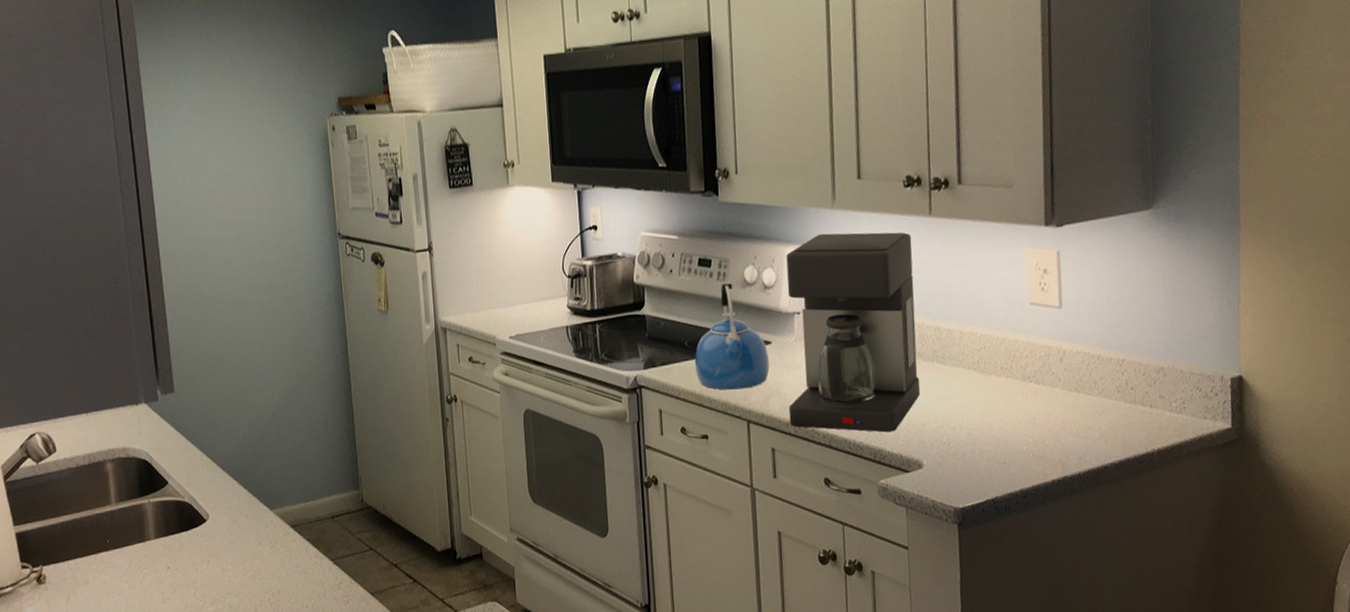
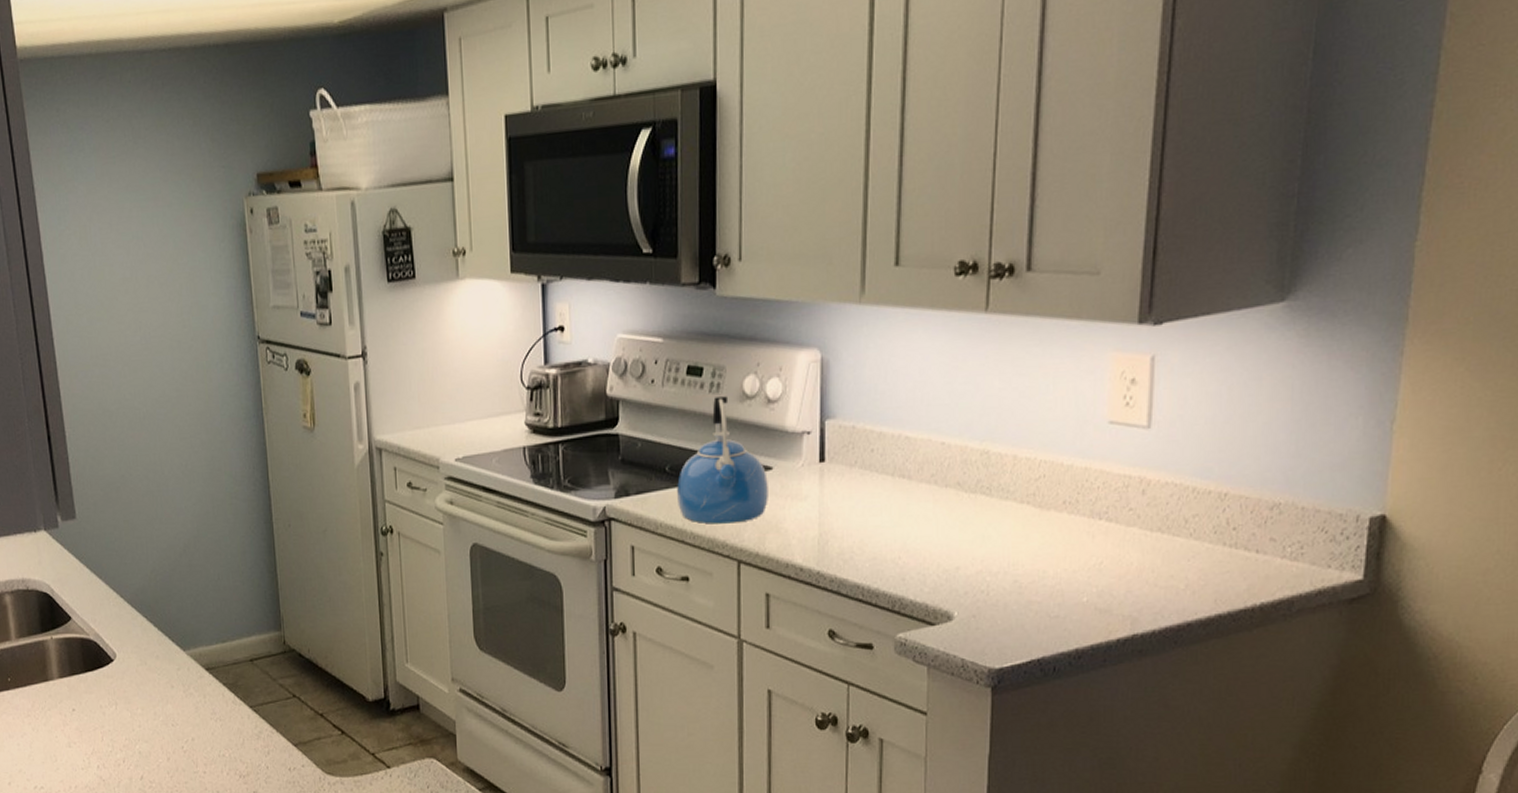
coffee maker: present [786,232,921,433] -> none [789,332,960,578]

